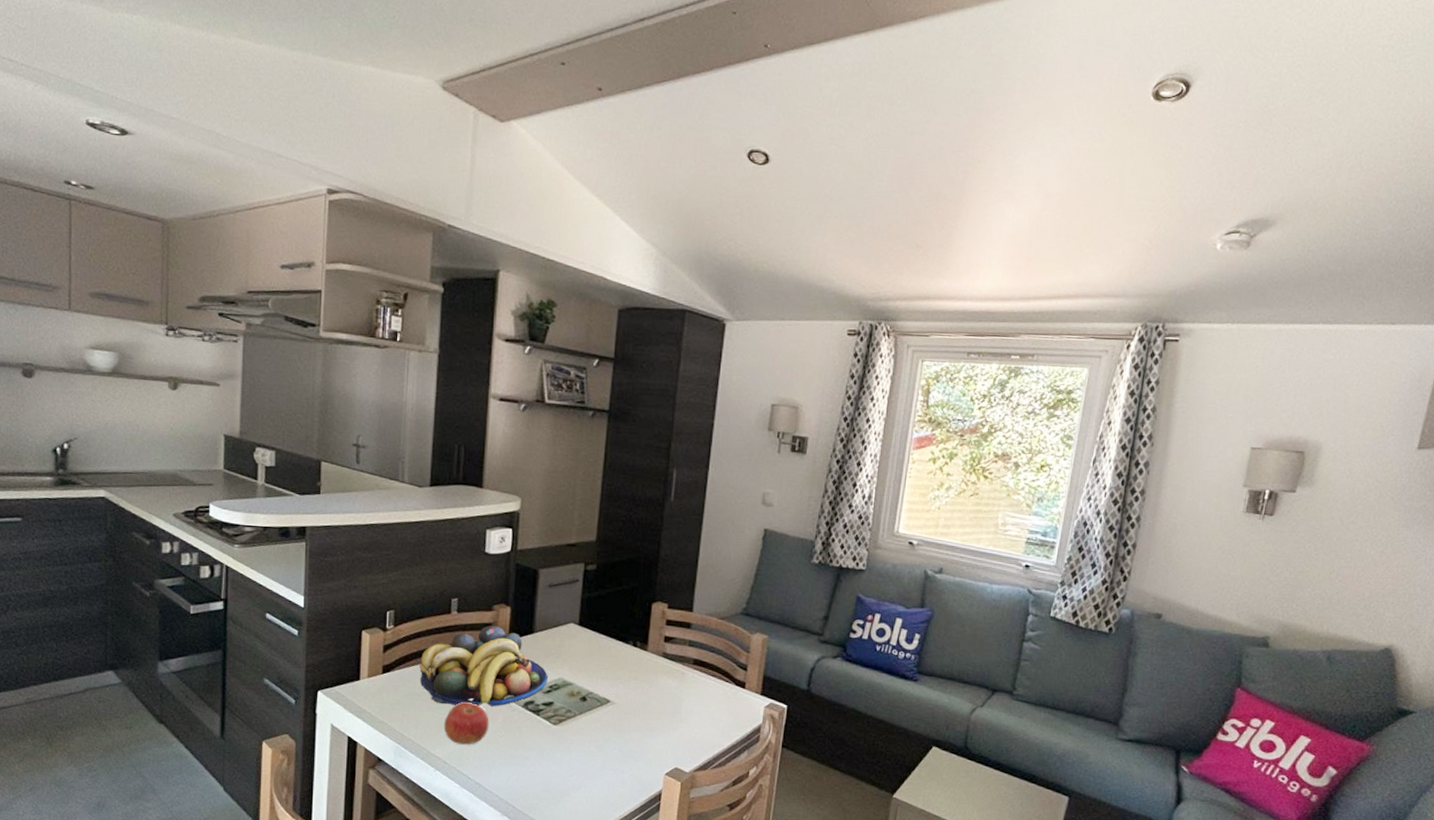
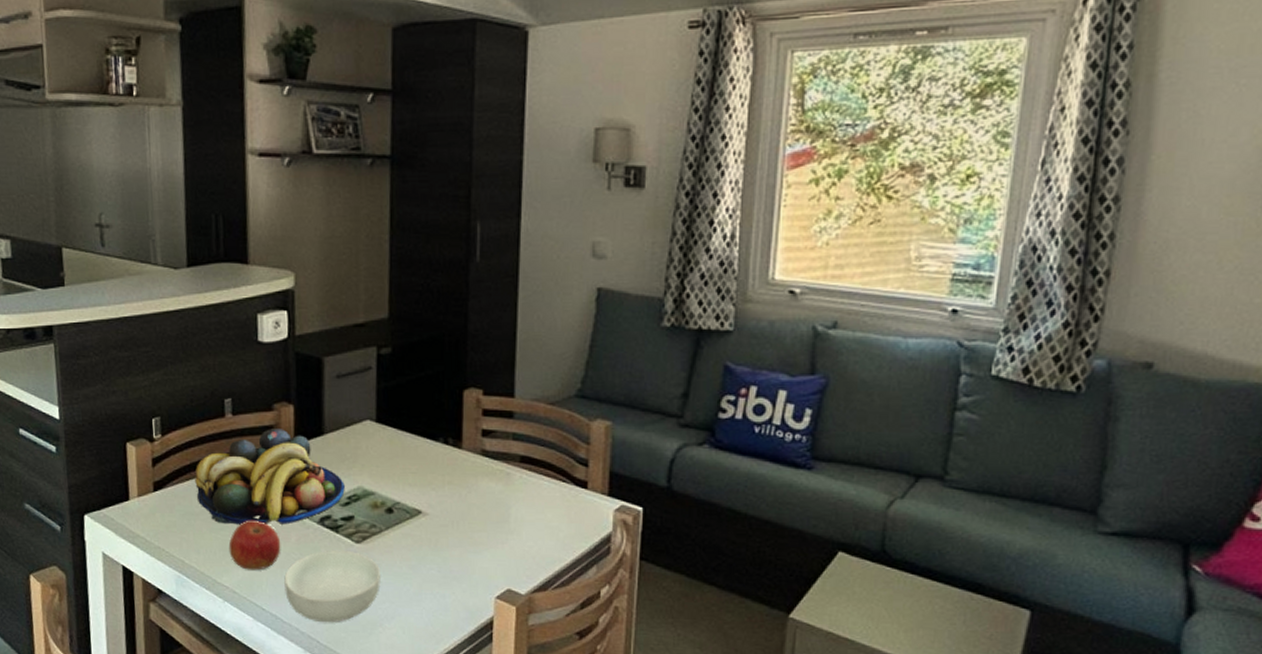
cereal bowl: none [489,730,571,791] -> present [284,550,381,623]

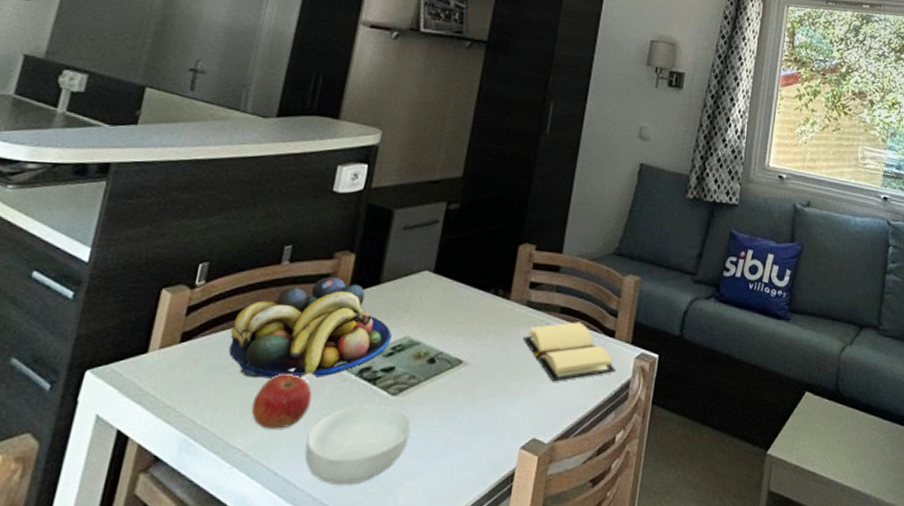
book: none [482,472,594,534] -> present [522,322,617,382]

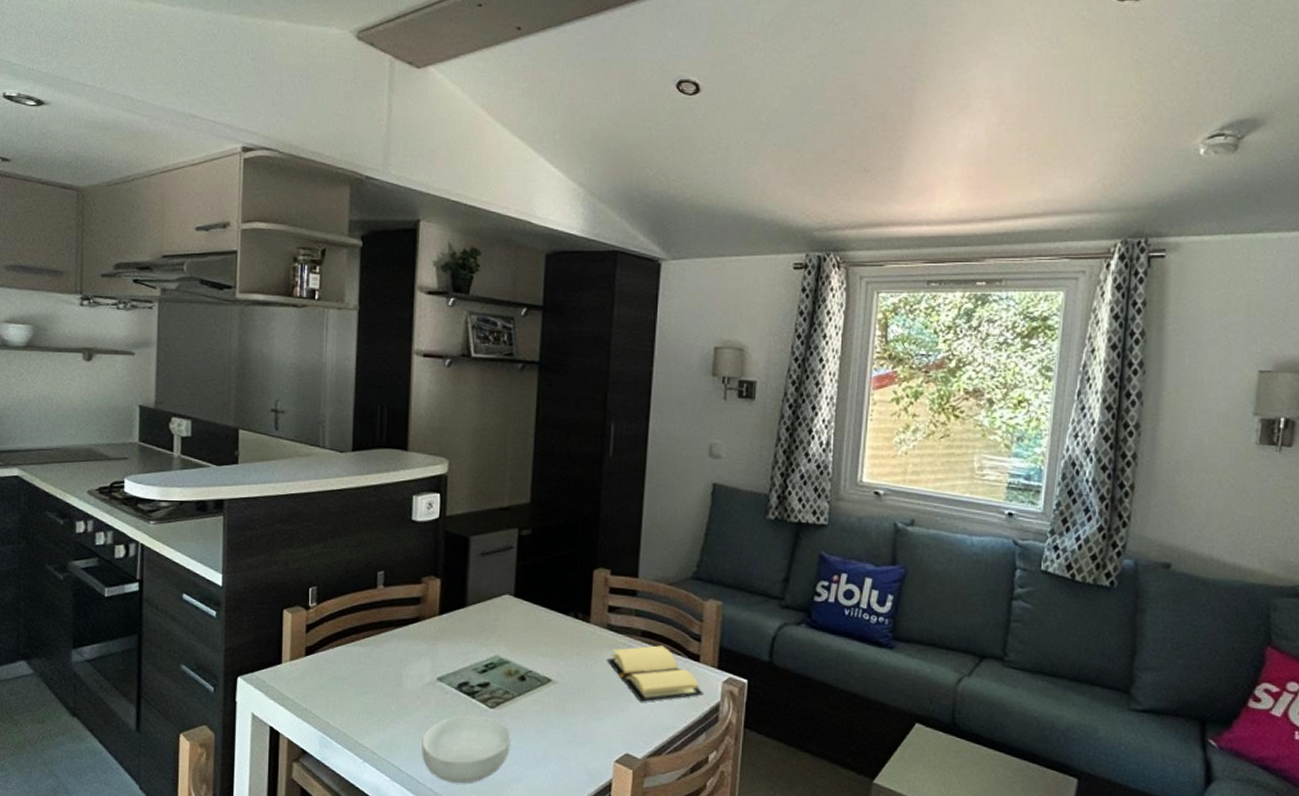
fruit bowl: present [229,276,392,379] -> none [345,599,483,691]
apple: present [251,373,312,429] -> none [372,684,421,733]

